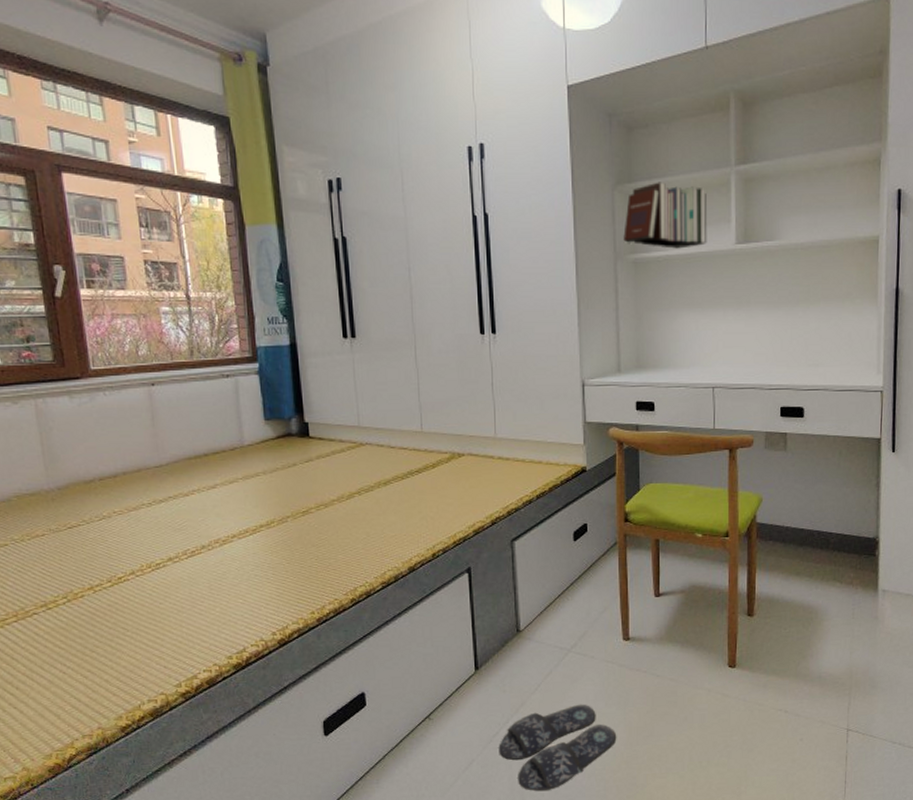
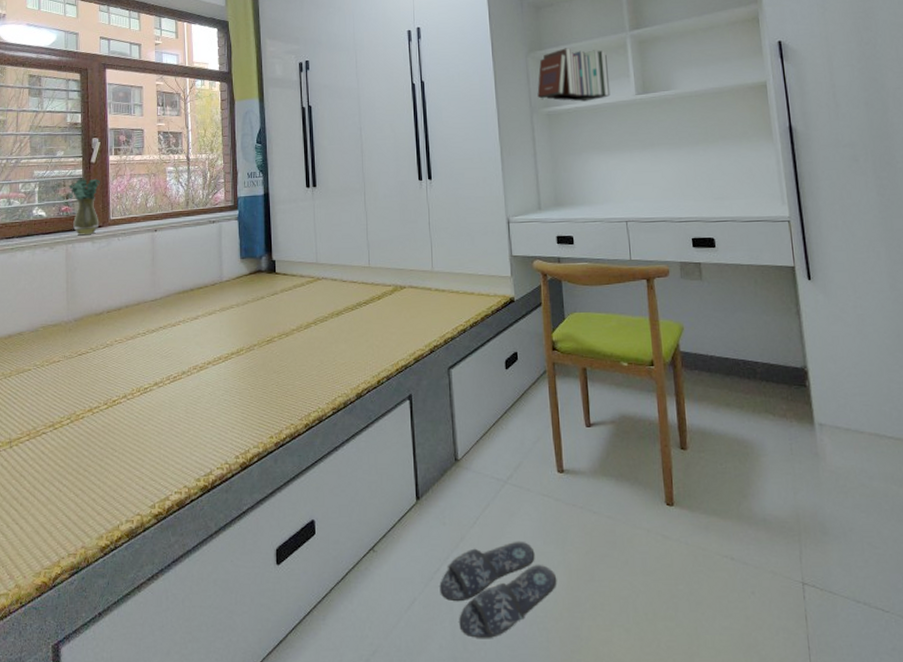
vase: none [28,313,77,388] -> present [68,176,101,236]

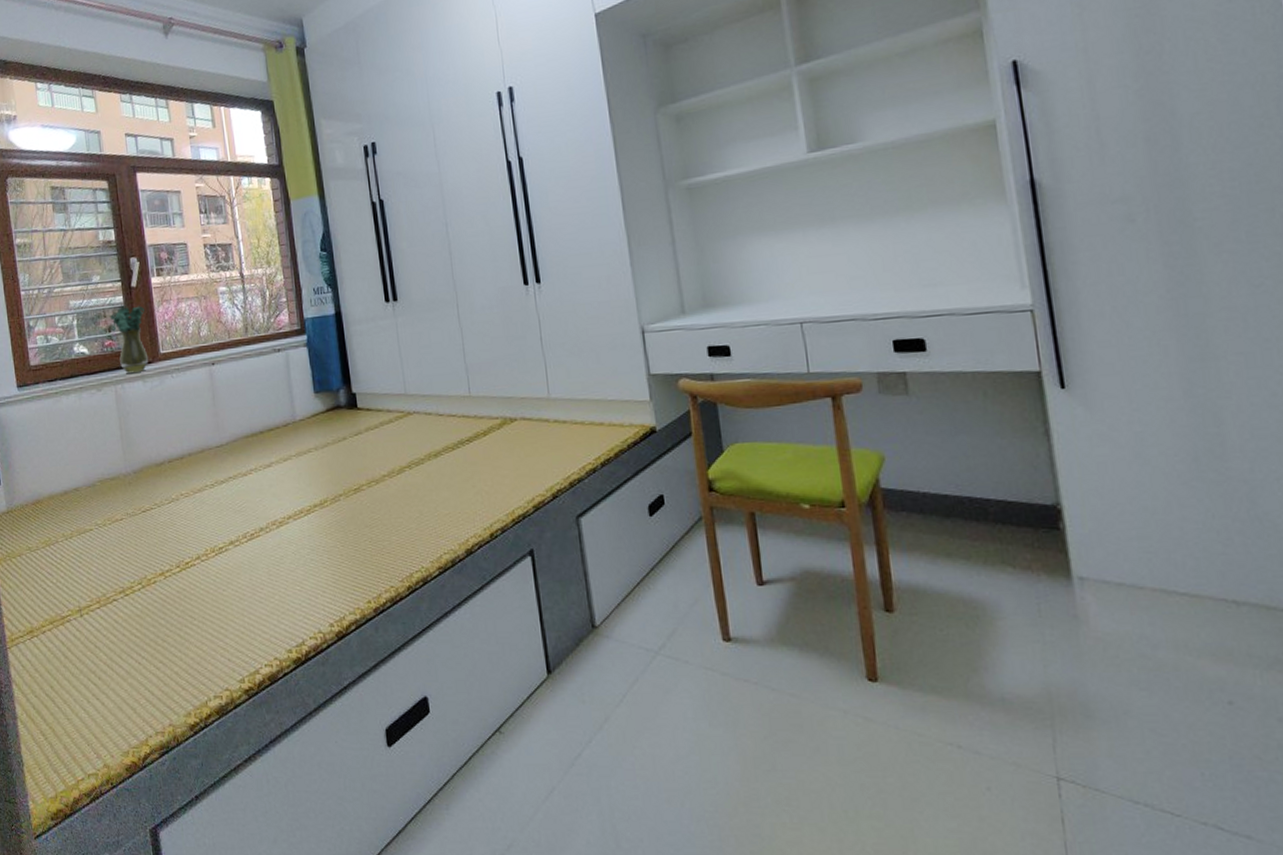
slippers: present [440,541,557,639] -> none [582,722,729,836]
books: present [537,48,611,102] -> none [672,96,773,169]

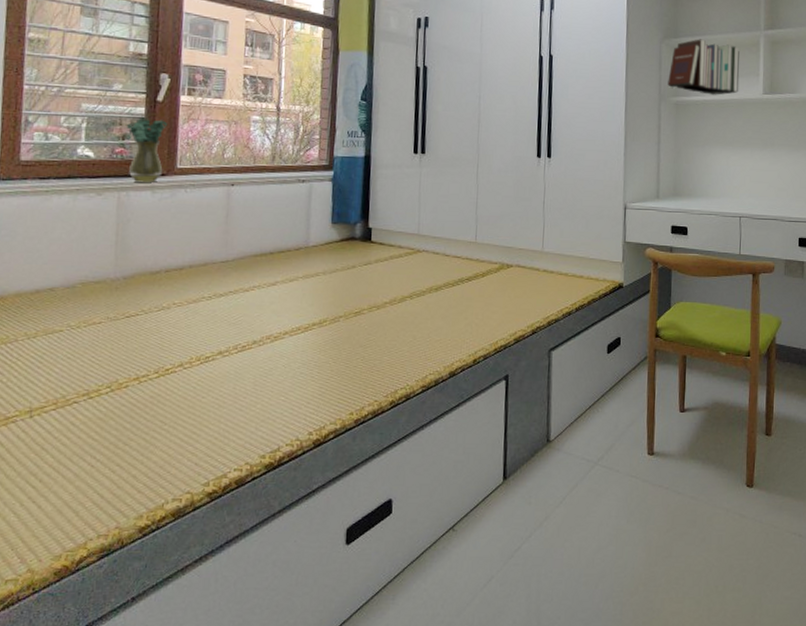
books: none [672,96,773,169] -> present [667,39,740,95]

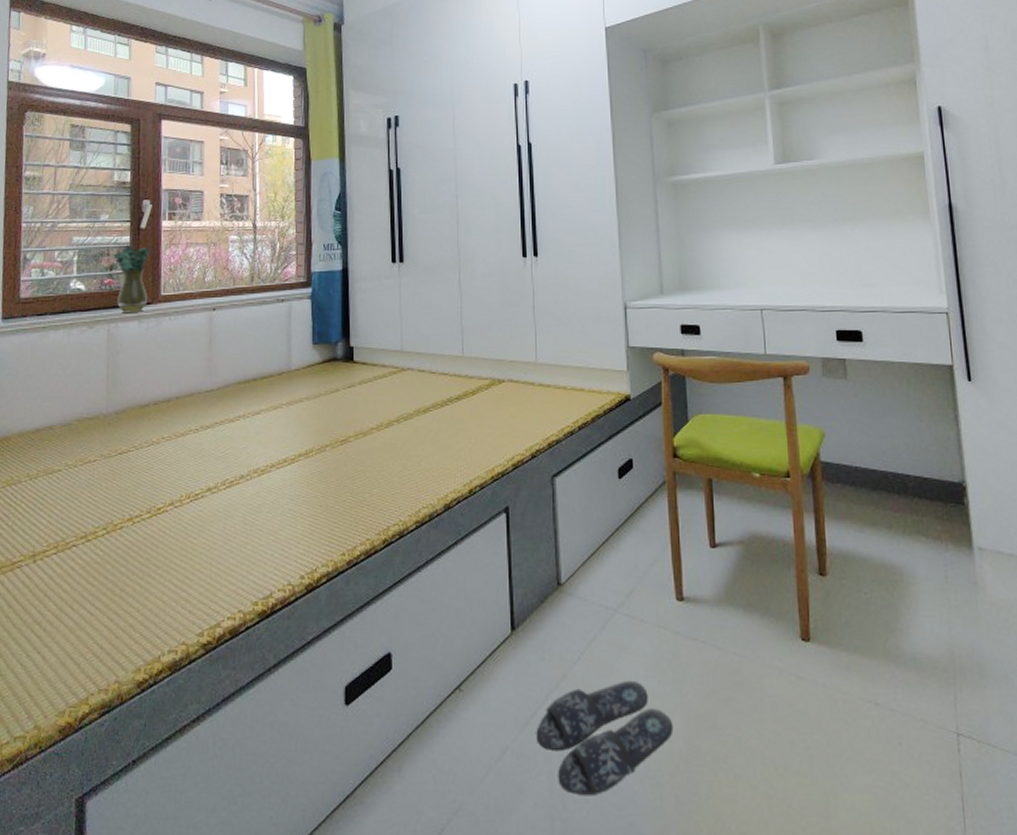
slippers: none [519,520,636,614] -> present [536,680,673,796]
books: present [667,39,740,95] -> none [661,108,746,171]

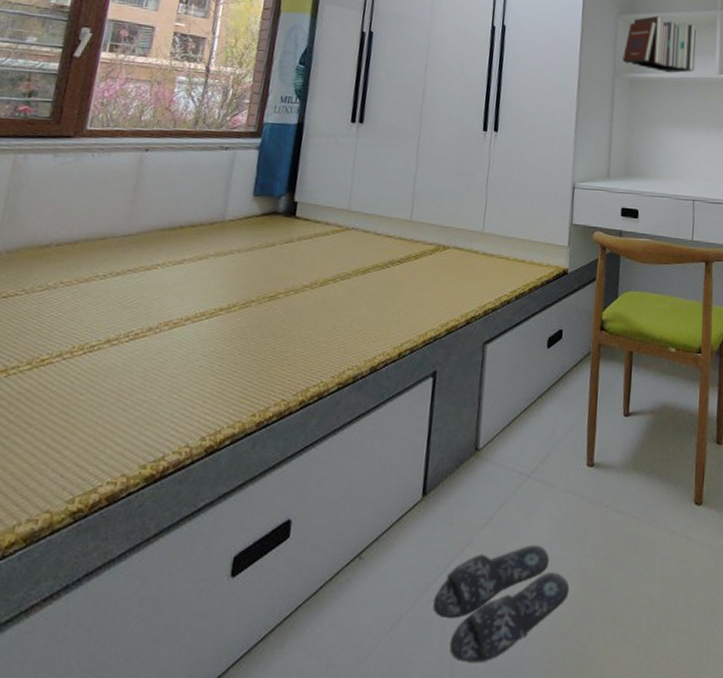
vase: present [113,243,152,314] -> none [30,70,83,146]
books: none [661,108,746,171] -> present [622,16,696,73]

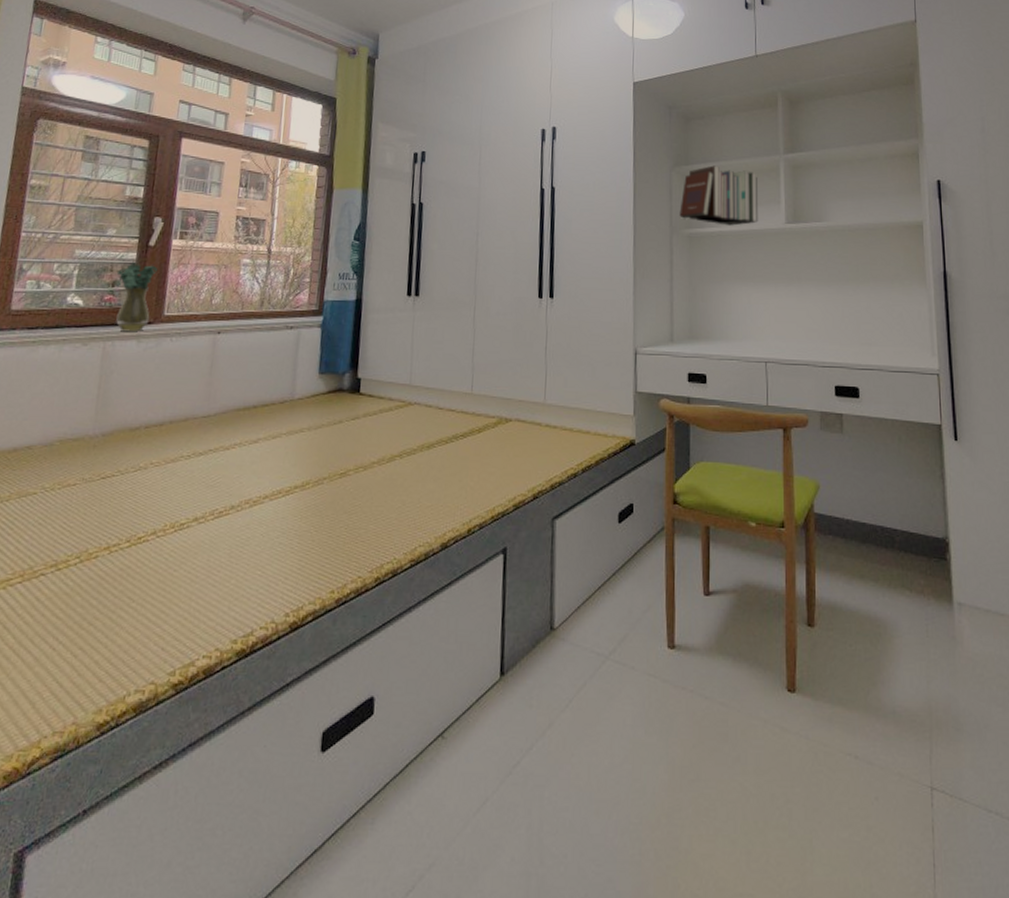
vase: none [30,70,83,146] -> present [116,260,158,332]
slippers: present [433,544,570,664] -> none [518,729,657,851]

